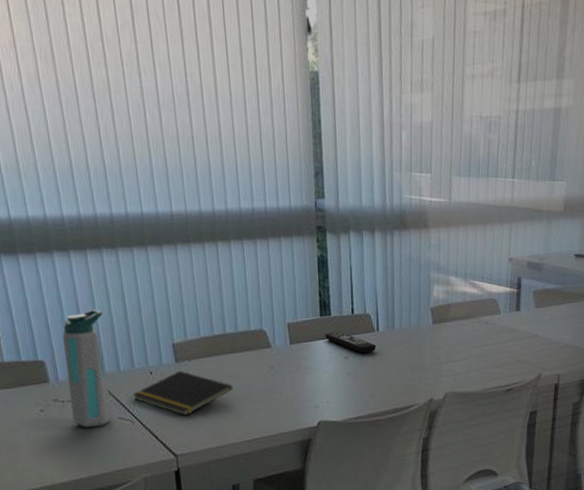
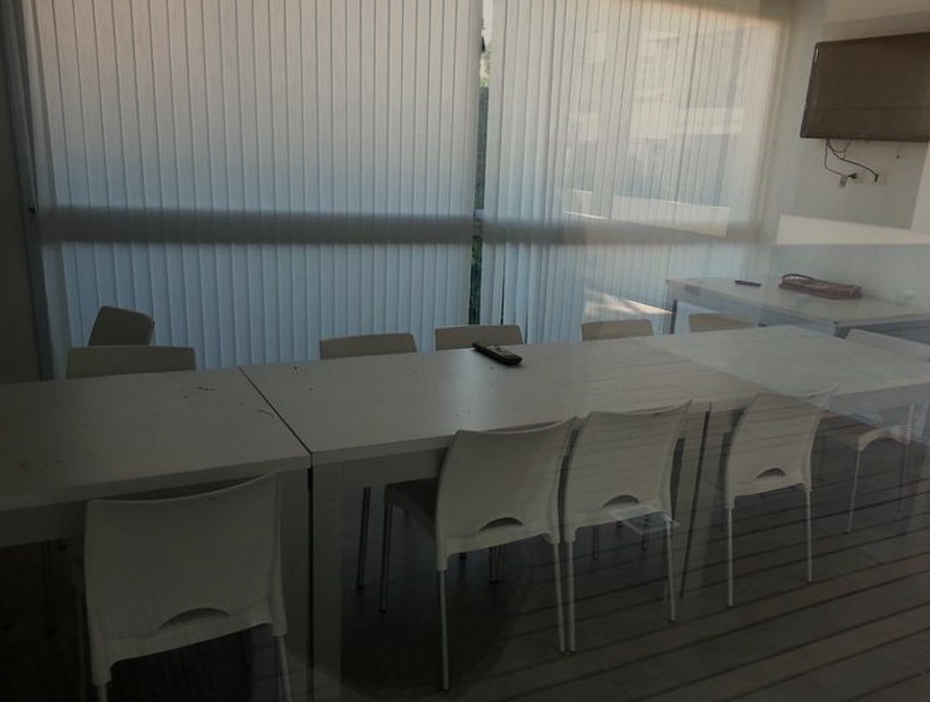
water bottle: present [62,309,114,428] -> none [213,301,256,418]
notepad: present [132,370,233,416] -> none [275,368,375,414]

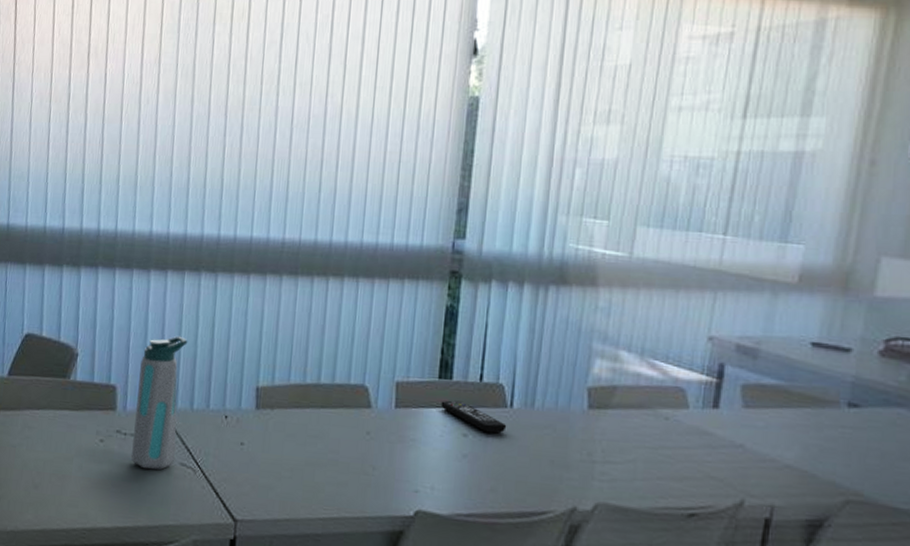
water bottle: none [213,301,256,418] -> present [130,336,188,470]

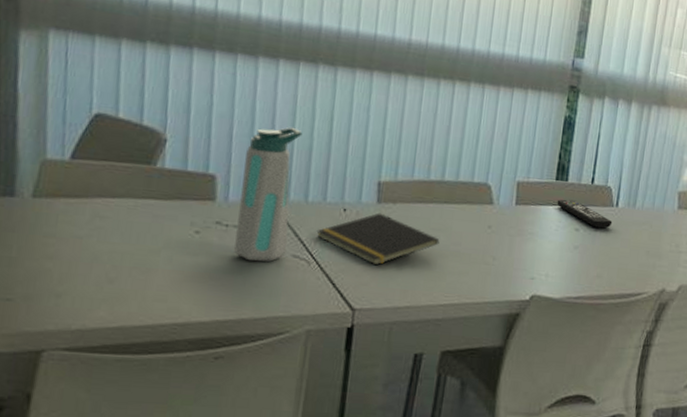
notepad: none [201,419,317,475] -> present [316,213,440,266]

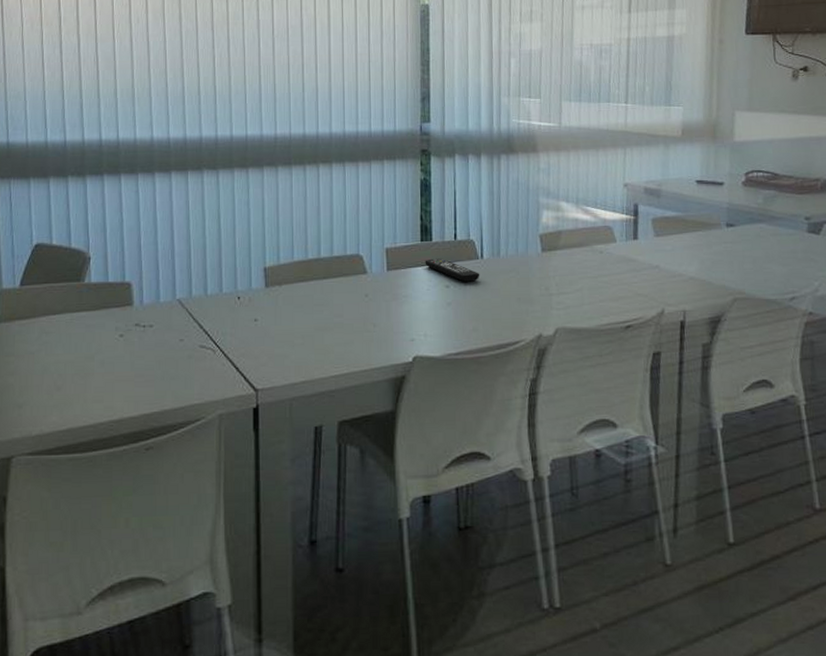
water bottle: present [233,127,303,262] -> none [151,230,197,356]
notepad: present [316,213,440,266] -> none [217,296,324,346]

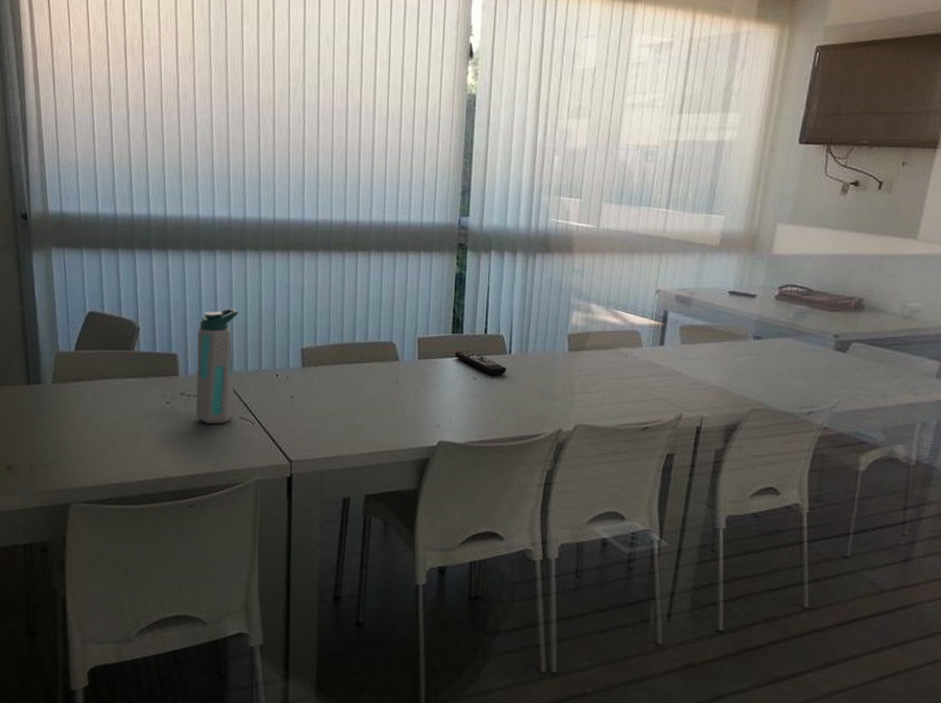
water bottle: none [151,230,197,356] -> present [195,307,239,424]

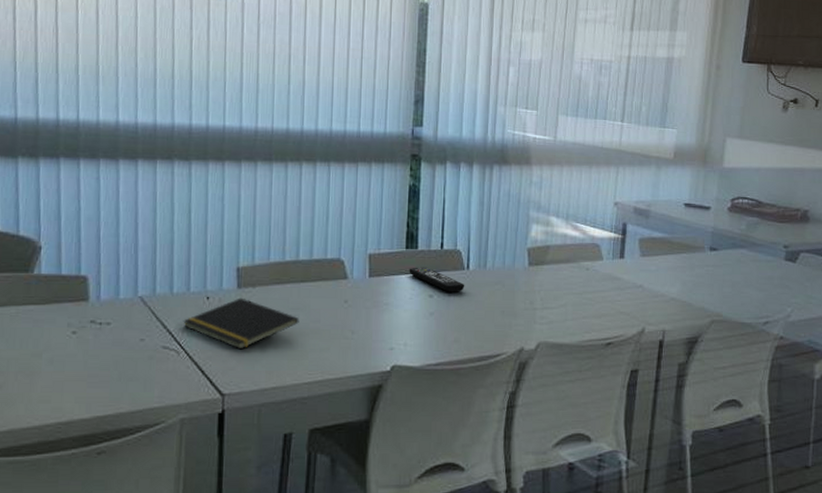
water bottle: present [195,307,239,424] -> none [107,223,164,356]
notepad: none [256,376,356,422] -> present [183,297,299,350]

